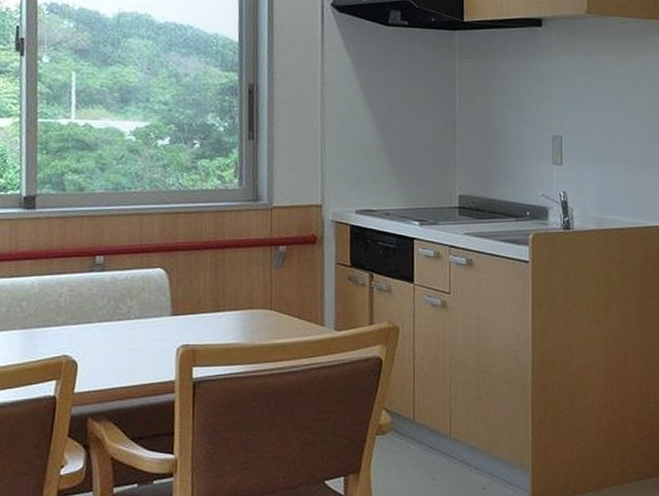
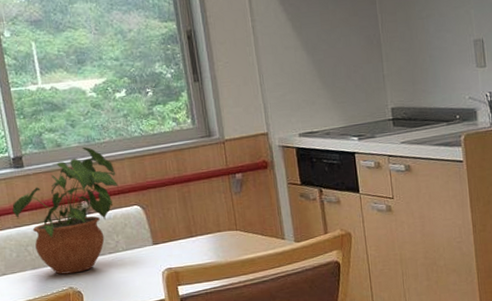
potted plant: none [12,195,143,339] -> present [12,147,119,275]

